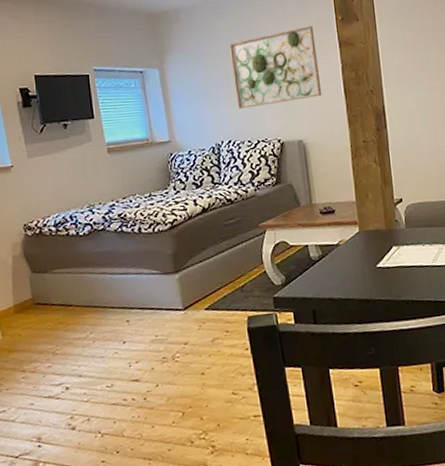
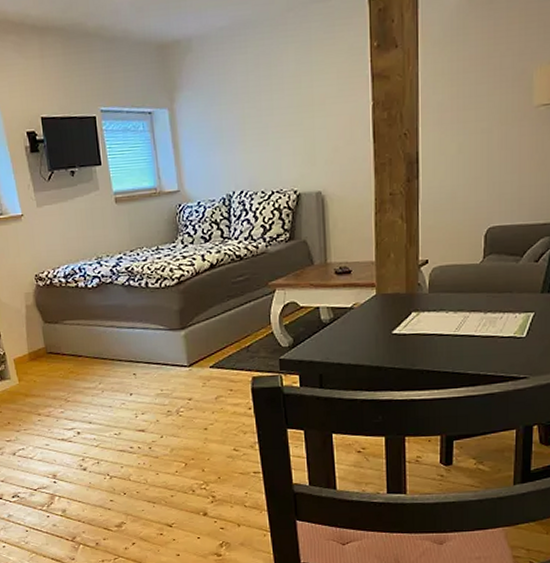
wall art: present [228,25,322,109] -> none [245,54,347,155]

